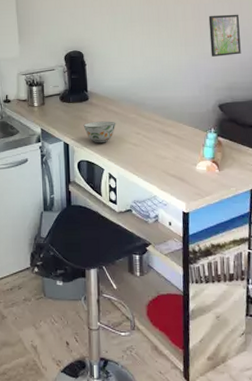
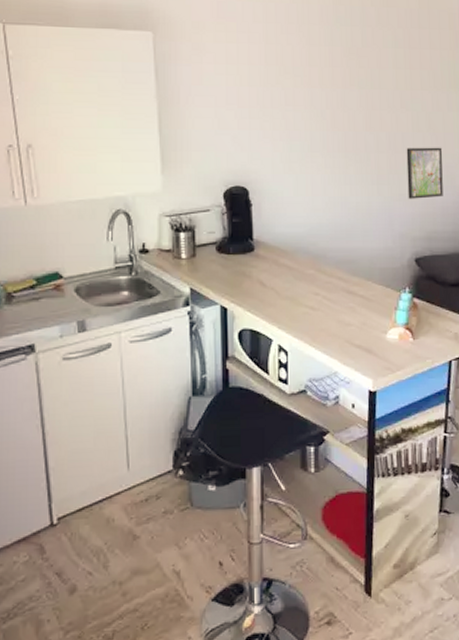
soup bowl: present [83,121,116,143] -> none [246,278,289,307]

